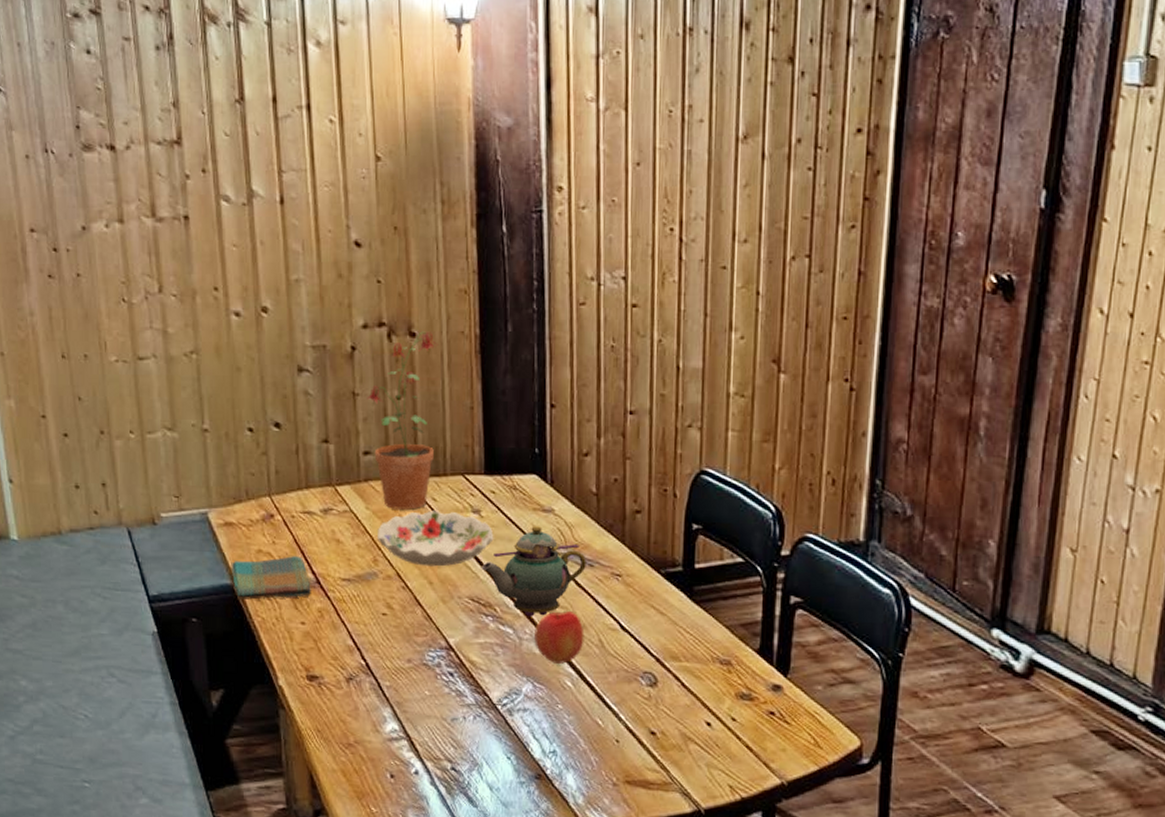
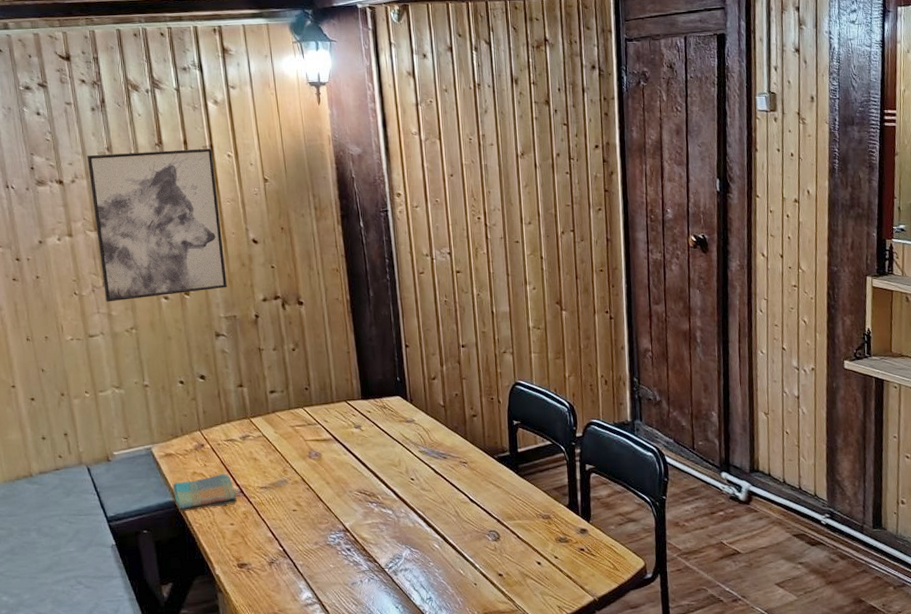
wall art: none [147,108,317,315] -> present [87,148,227,303]
potted plant: present [367,331,438,510] -> none [269,300,323,431]
decorative bowl: present [378,510,494,567] -> none [285,429,373,471]
teapot: present [481,525,586,617] -> none [364,432,441,500]
apple: present [534,611,585,664] -> none [408,493,445,532]

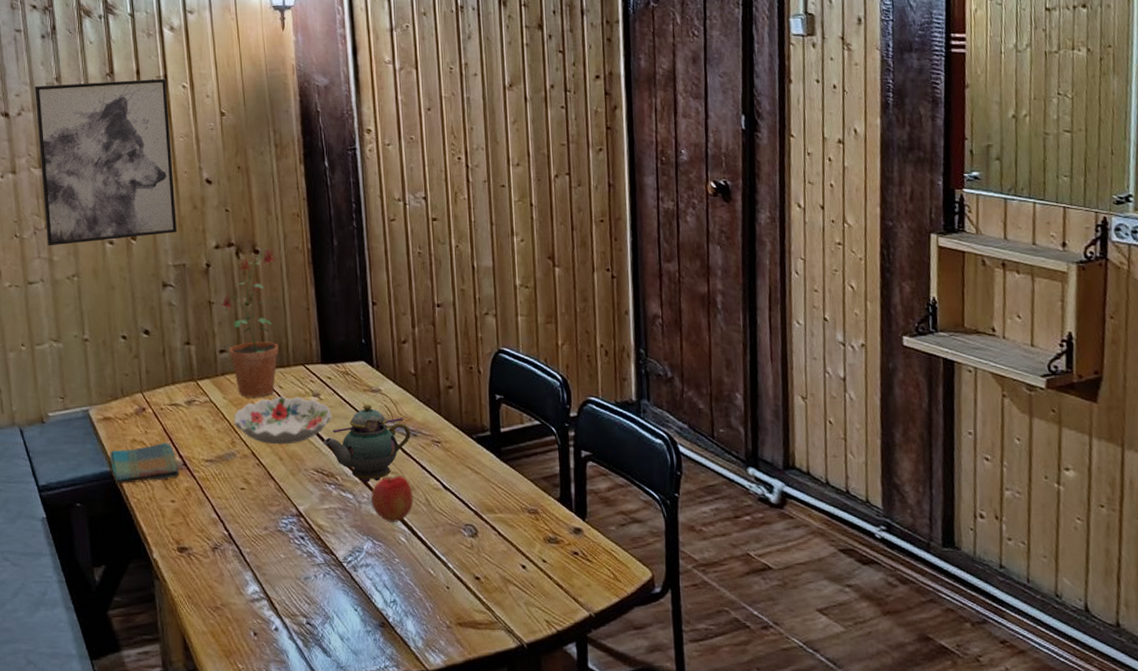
potted plant: none [269,300,323,431] -> present [221,248,278,397]
decorative bowl: none [285,429,373,471] -> present [234,396,332,445]
teapot: none [364,432,441,500] -> present [323,403,411,483]
apple: none [408,493,445,532] -> present [371,476,414,522]

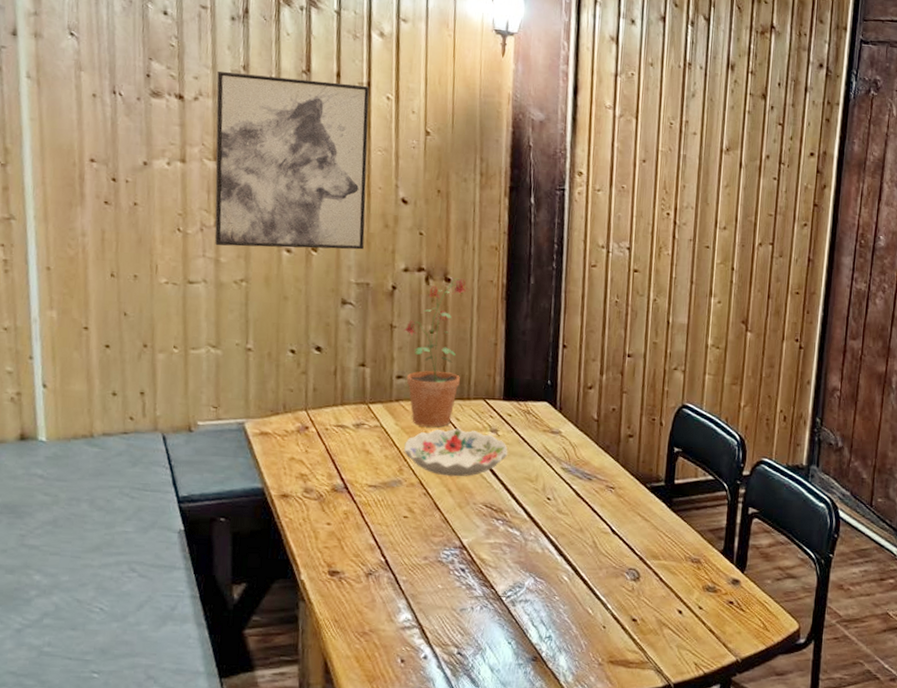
dish towel: present [109,443,179,485] -> none [263,464,339,503]
teapot: present [323,403,411,483] -> none [495,444,586,521]
apple: present [371,476,414,522] -> none [538,517,581,562]

